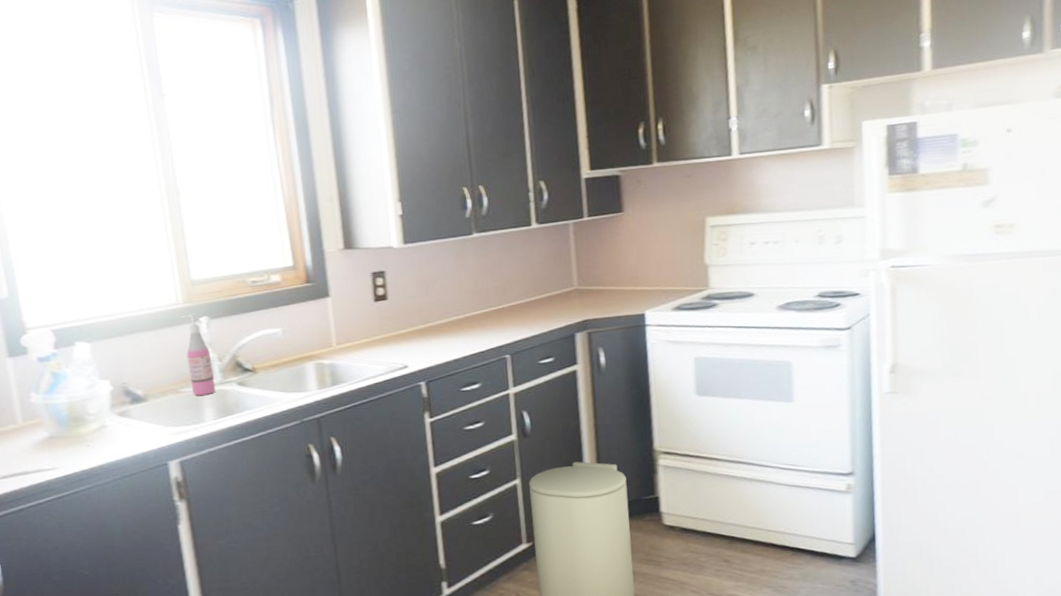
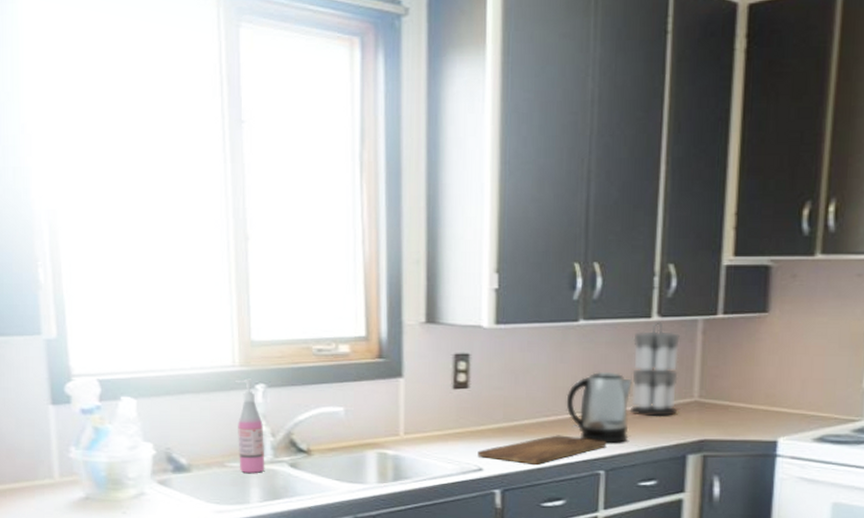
cutting board: none [402,329,509,357] -> present [477,435,607,465]
kettle: none [470,273,525,332] -> present [566,371,632,443]
spice rack: none [519,227,562,307] -> present [628,320,681,418]

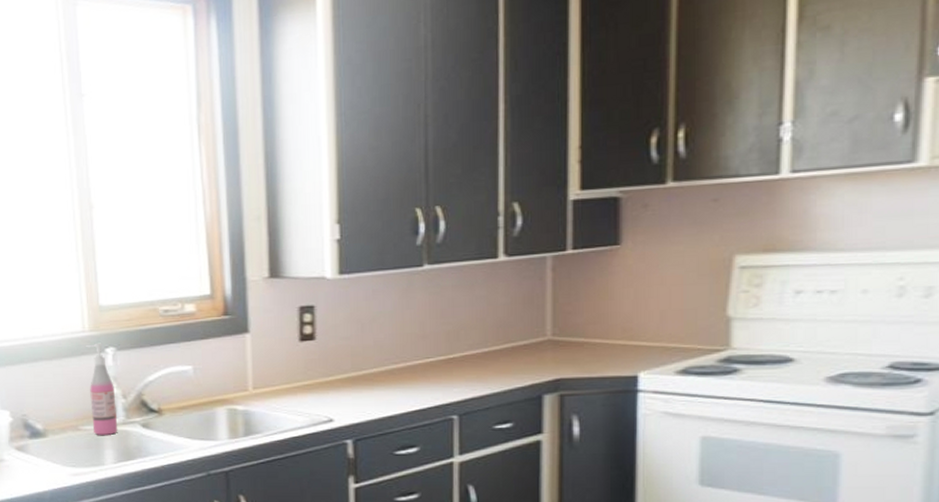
cutting board: present [477,435,607,465] -> none [327,381,459,413]
kettle: present [566,371,632,443] -> none [414,315,481,387]
spice rack: present [628,320,681,418] -> none [479,260,530,359]

